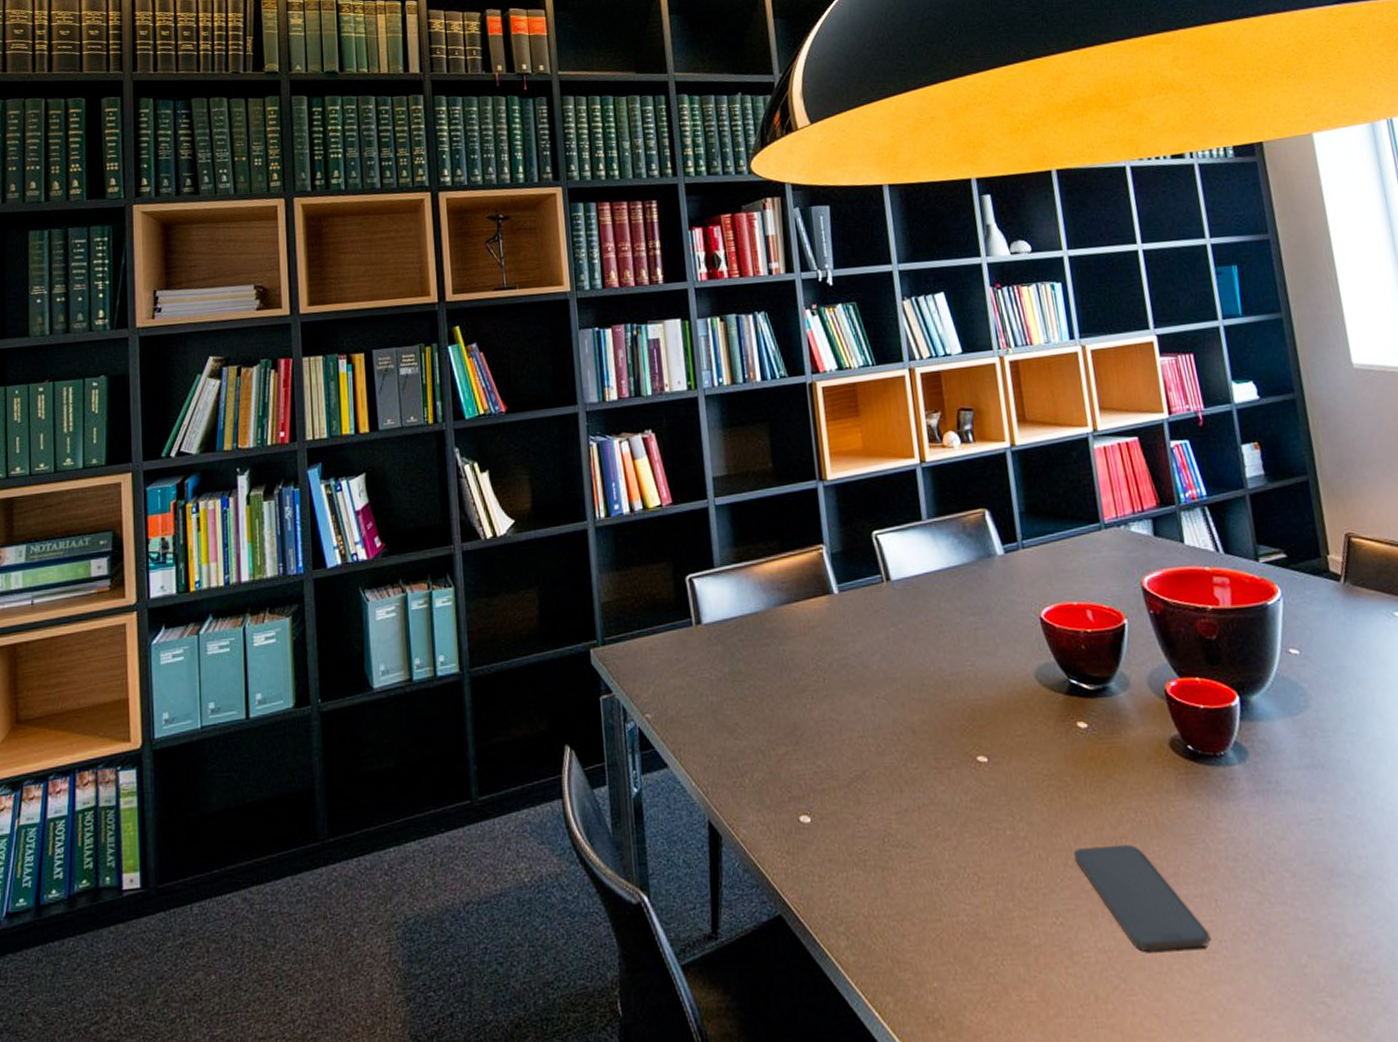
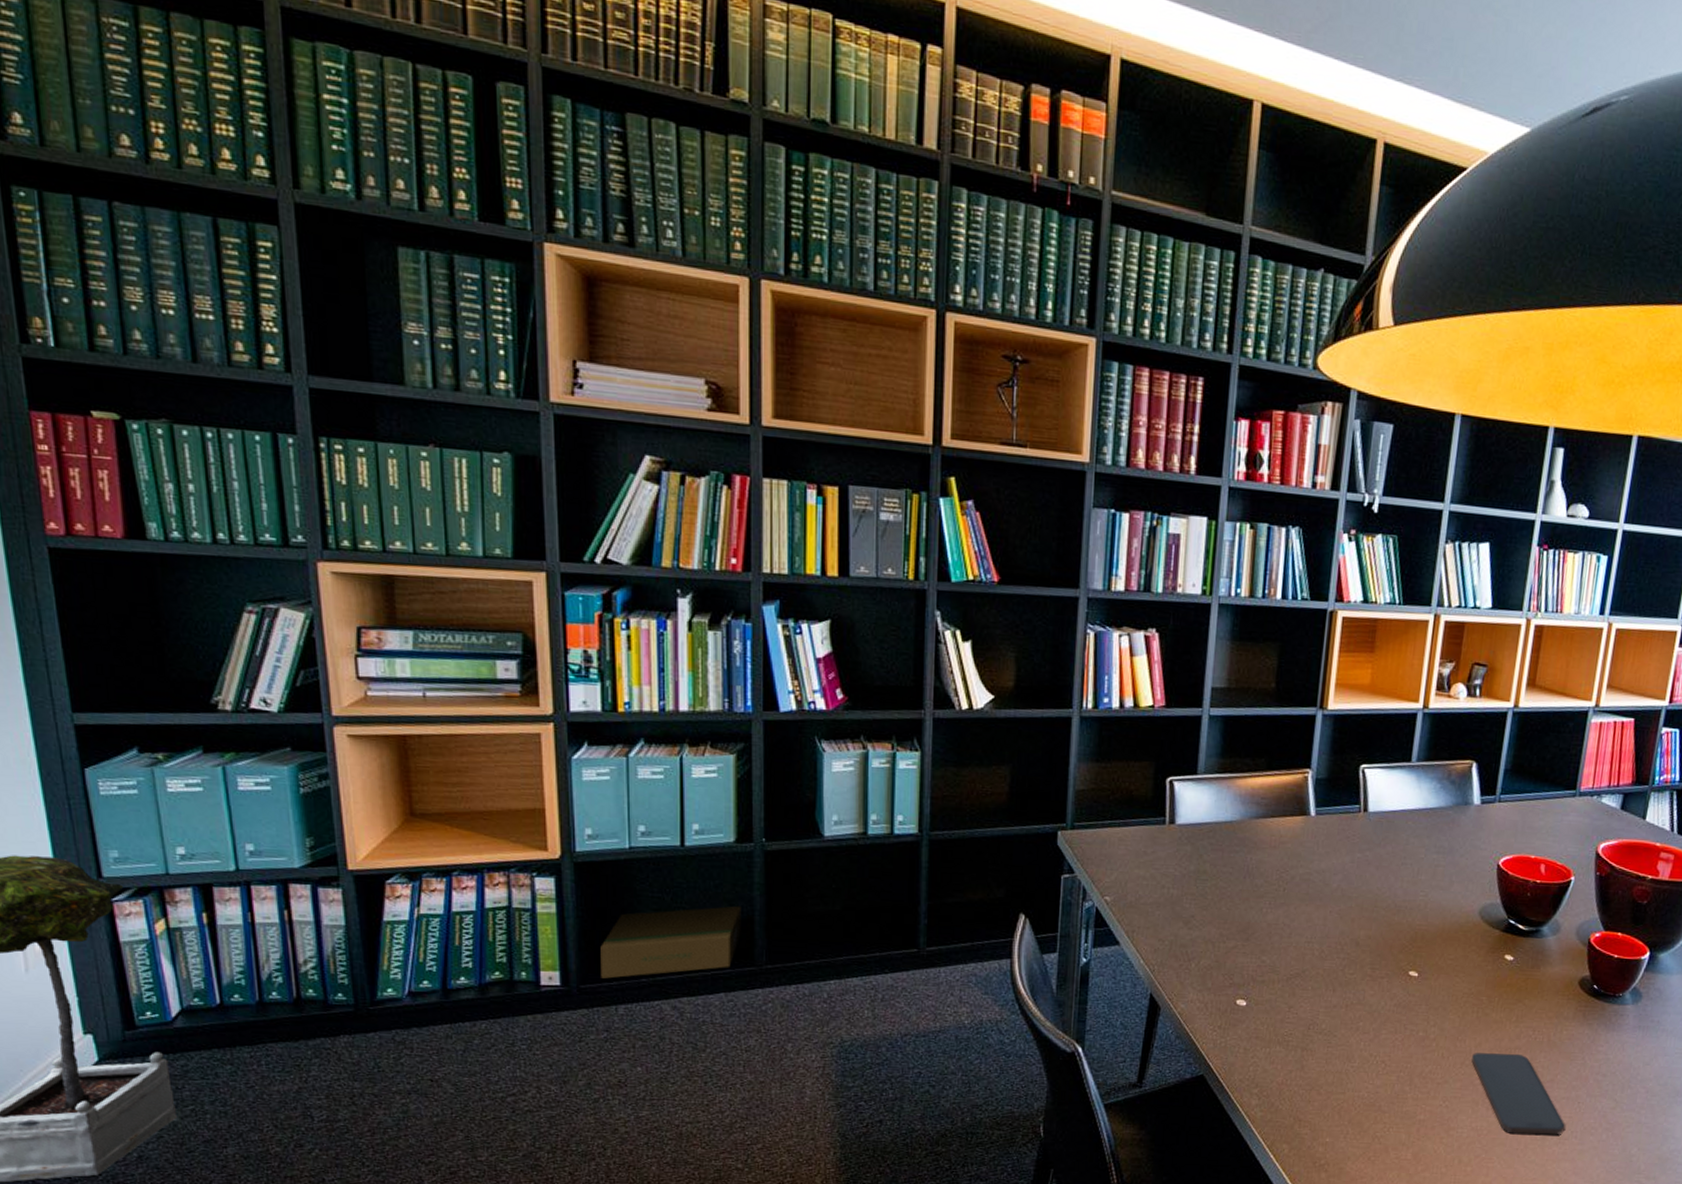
box: none [176,775,304,875] -> present [600,905,741,979]

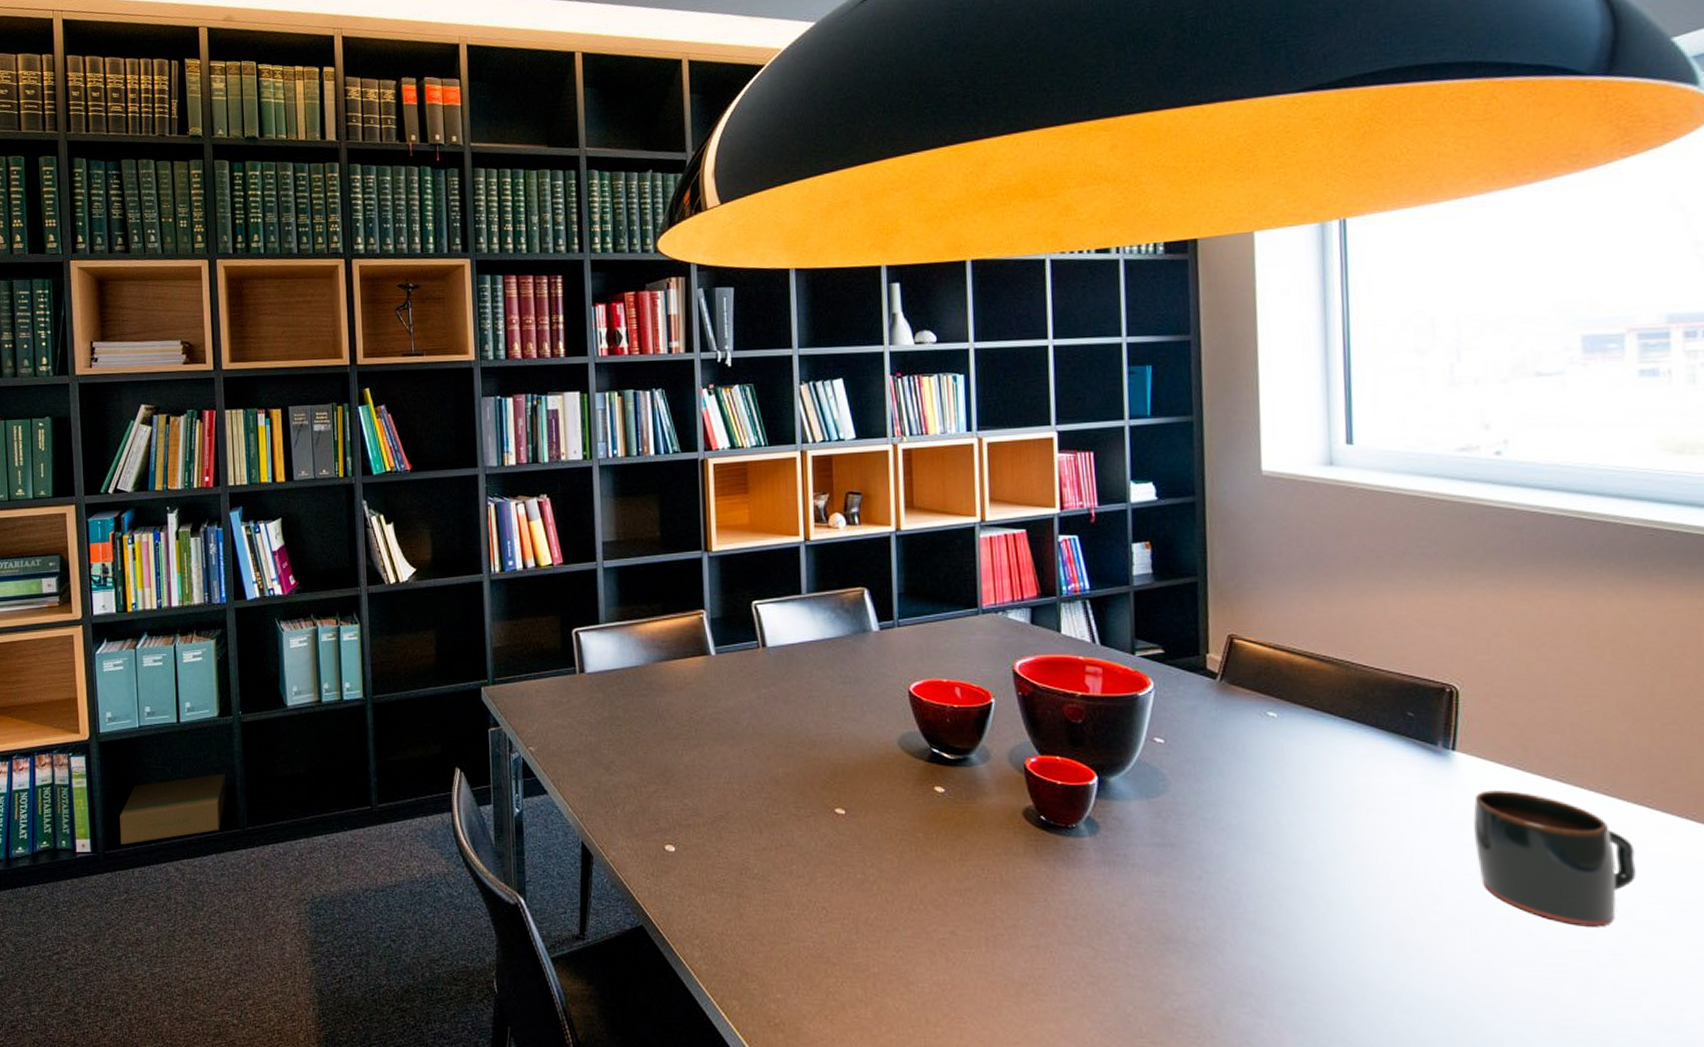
smartphone: present [1472,1053,1565,1134] -> none [919,896,1041,989]

